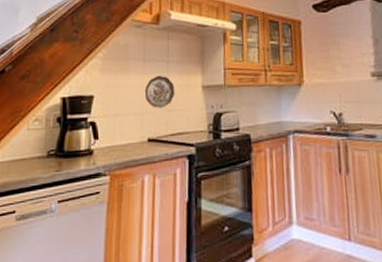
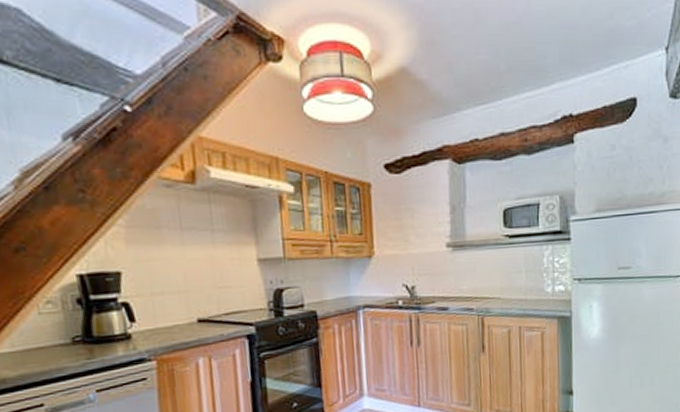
decorative plate: present [144,75,175,108] -> none [186,246,226,285]

